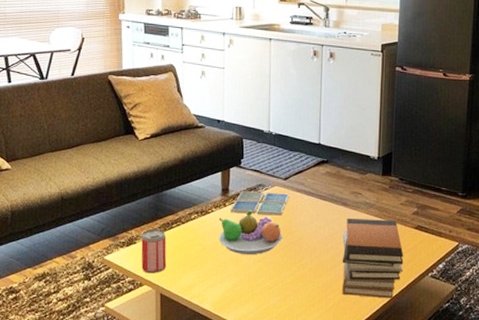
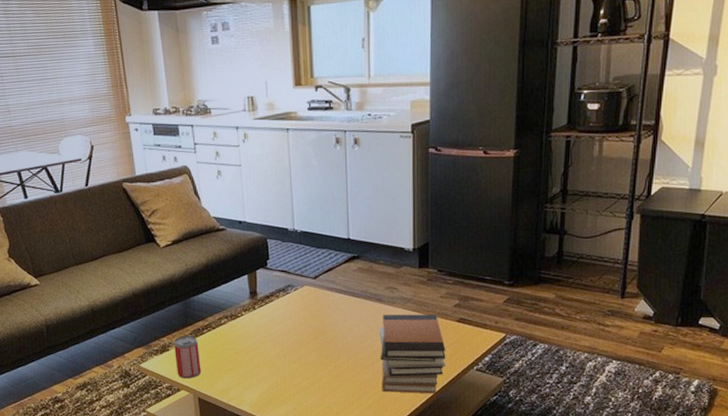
fruit bowl: present [218,210,283,255] -> none [249,312,316,357]
drink coaster: present [231,191,290,216] -> none [260,292,321,316]

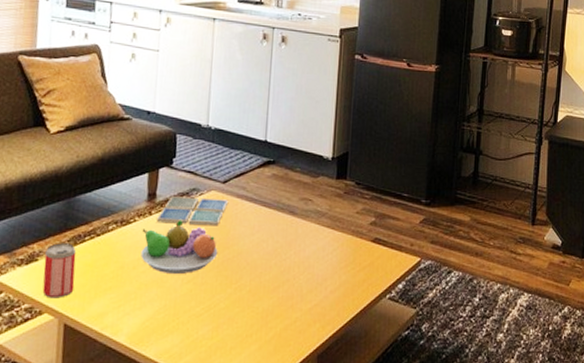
fruit bowl: none [249,312,316,357] -> present [141,220,218,275]
drink coaster: none [260,292,321,316] -> present [157,196,229,226]
book stack: present [379,314,446,394] -> none [285,230,359,326]

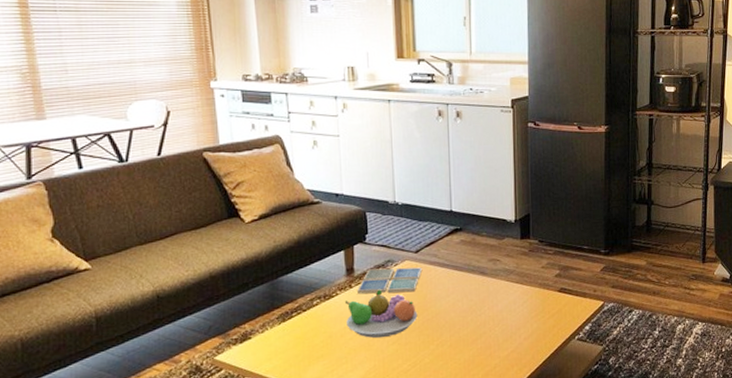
beer can: present [42,243,77,299] -> none [257,320,289,370]

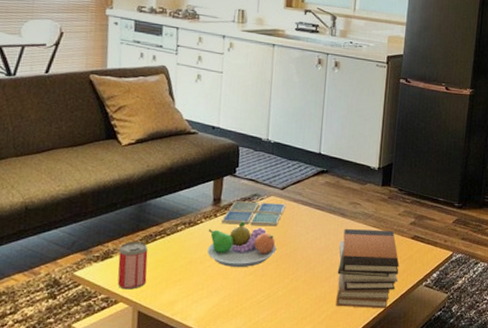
beer can: none [257,320,289,370] -> present [117,242,148,290]
book stack: none [482,284,549,369] -> present [336,229,400,309]

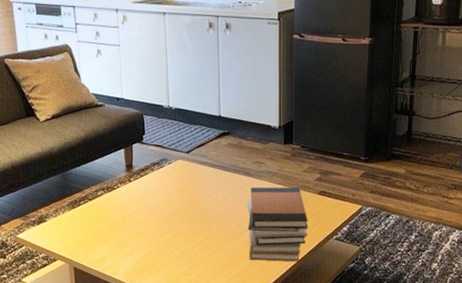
beer can: present [117,242,148,290] -> none [51,207,78,249]
fruit bowl: present [207,221,277,268] -> none [124,184,189,228]
drink coaster: present [222,201,287,227] -> none [136,166,193,188]

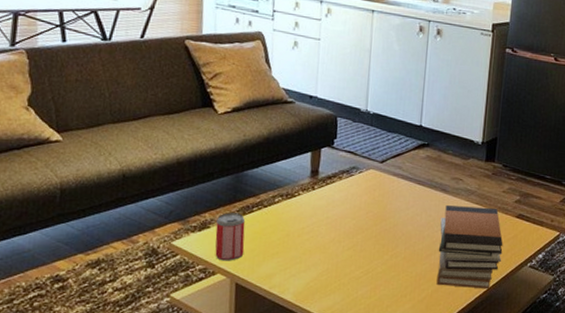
beer can: none [51,207,78,249] -> present [215,213,246,261]

